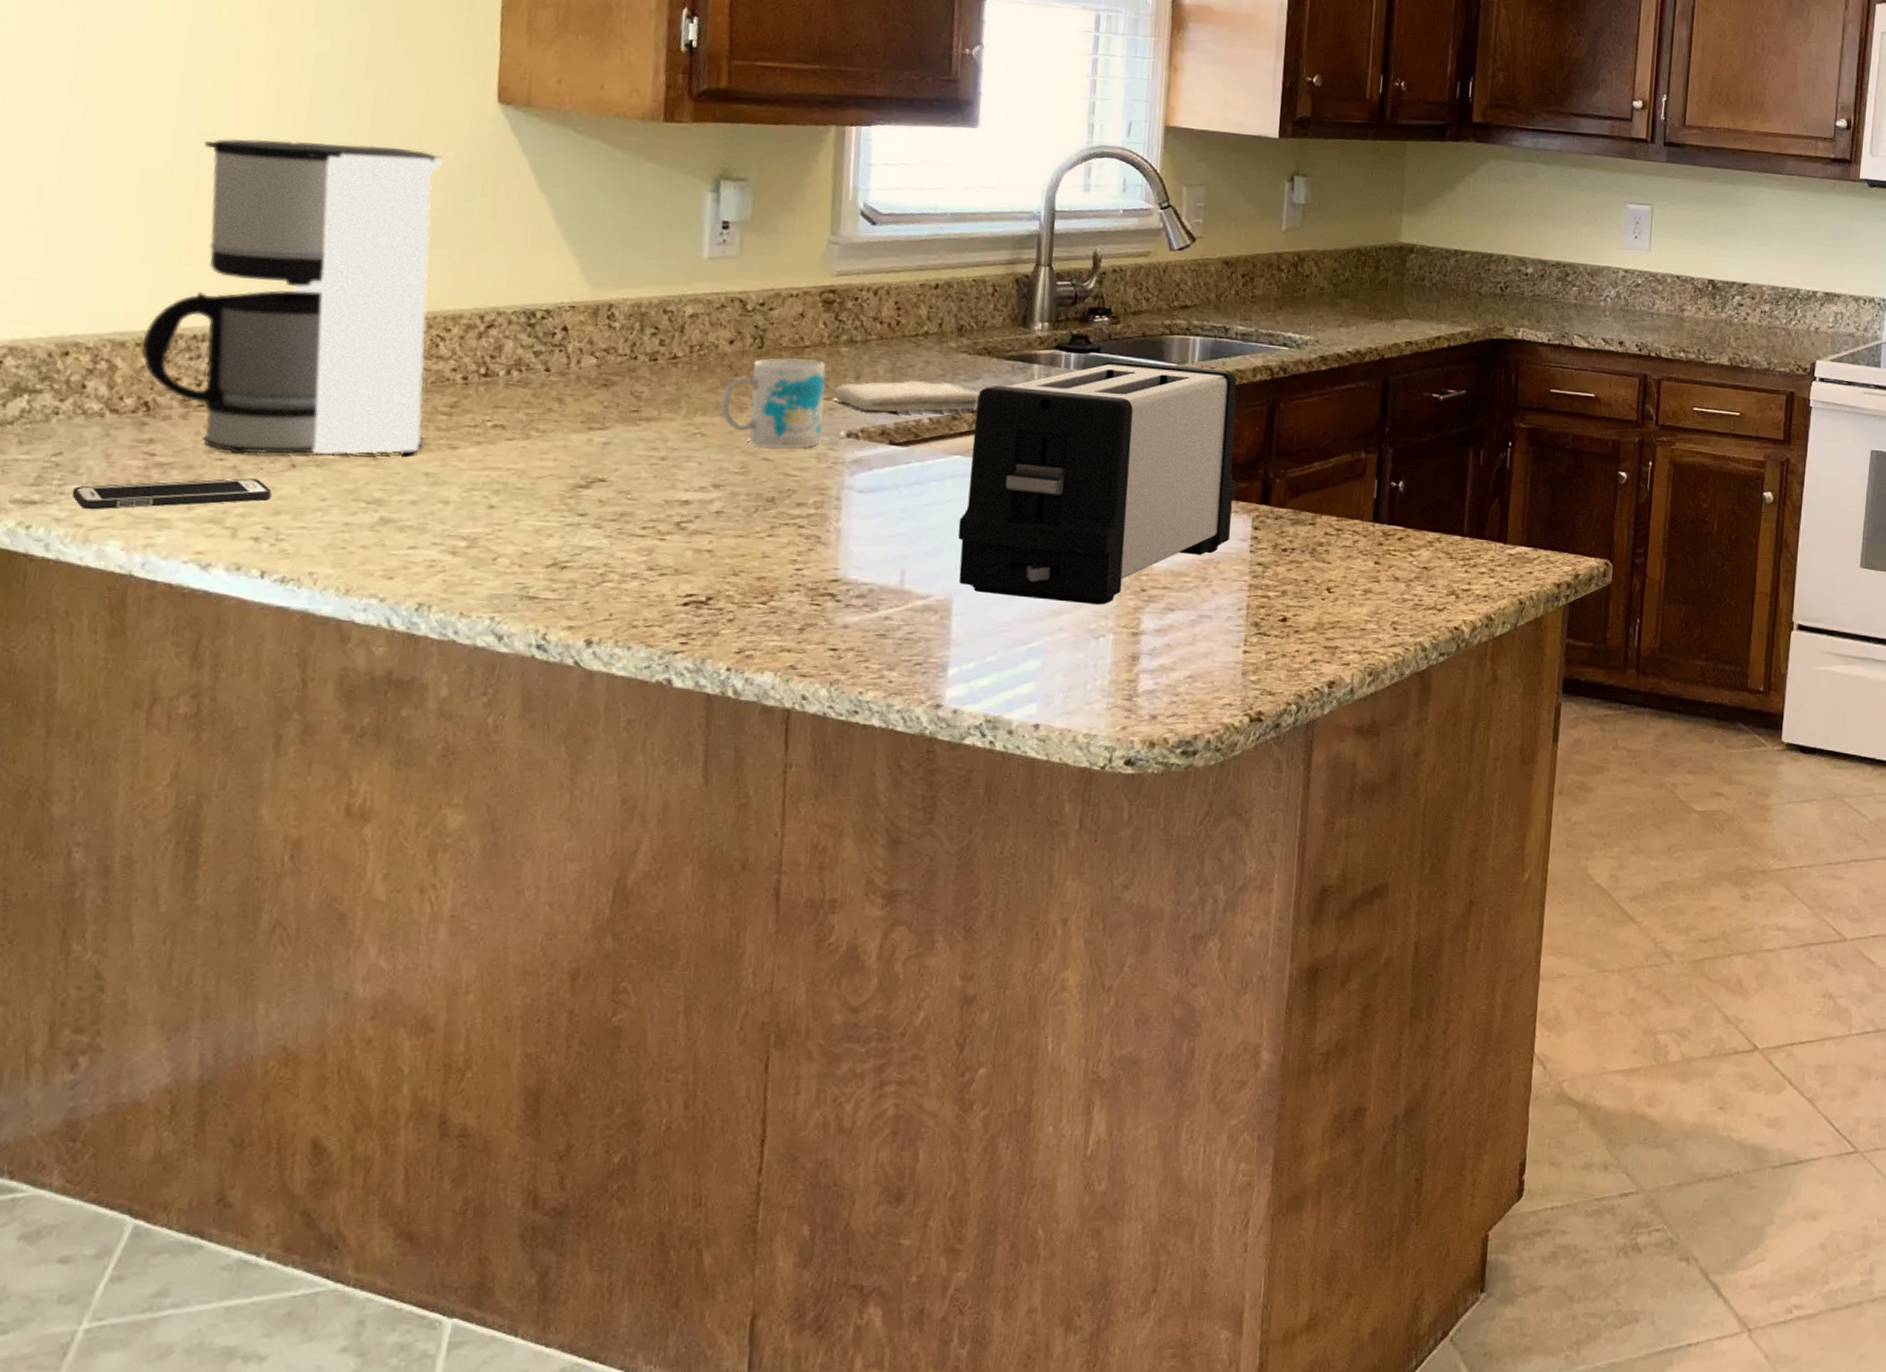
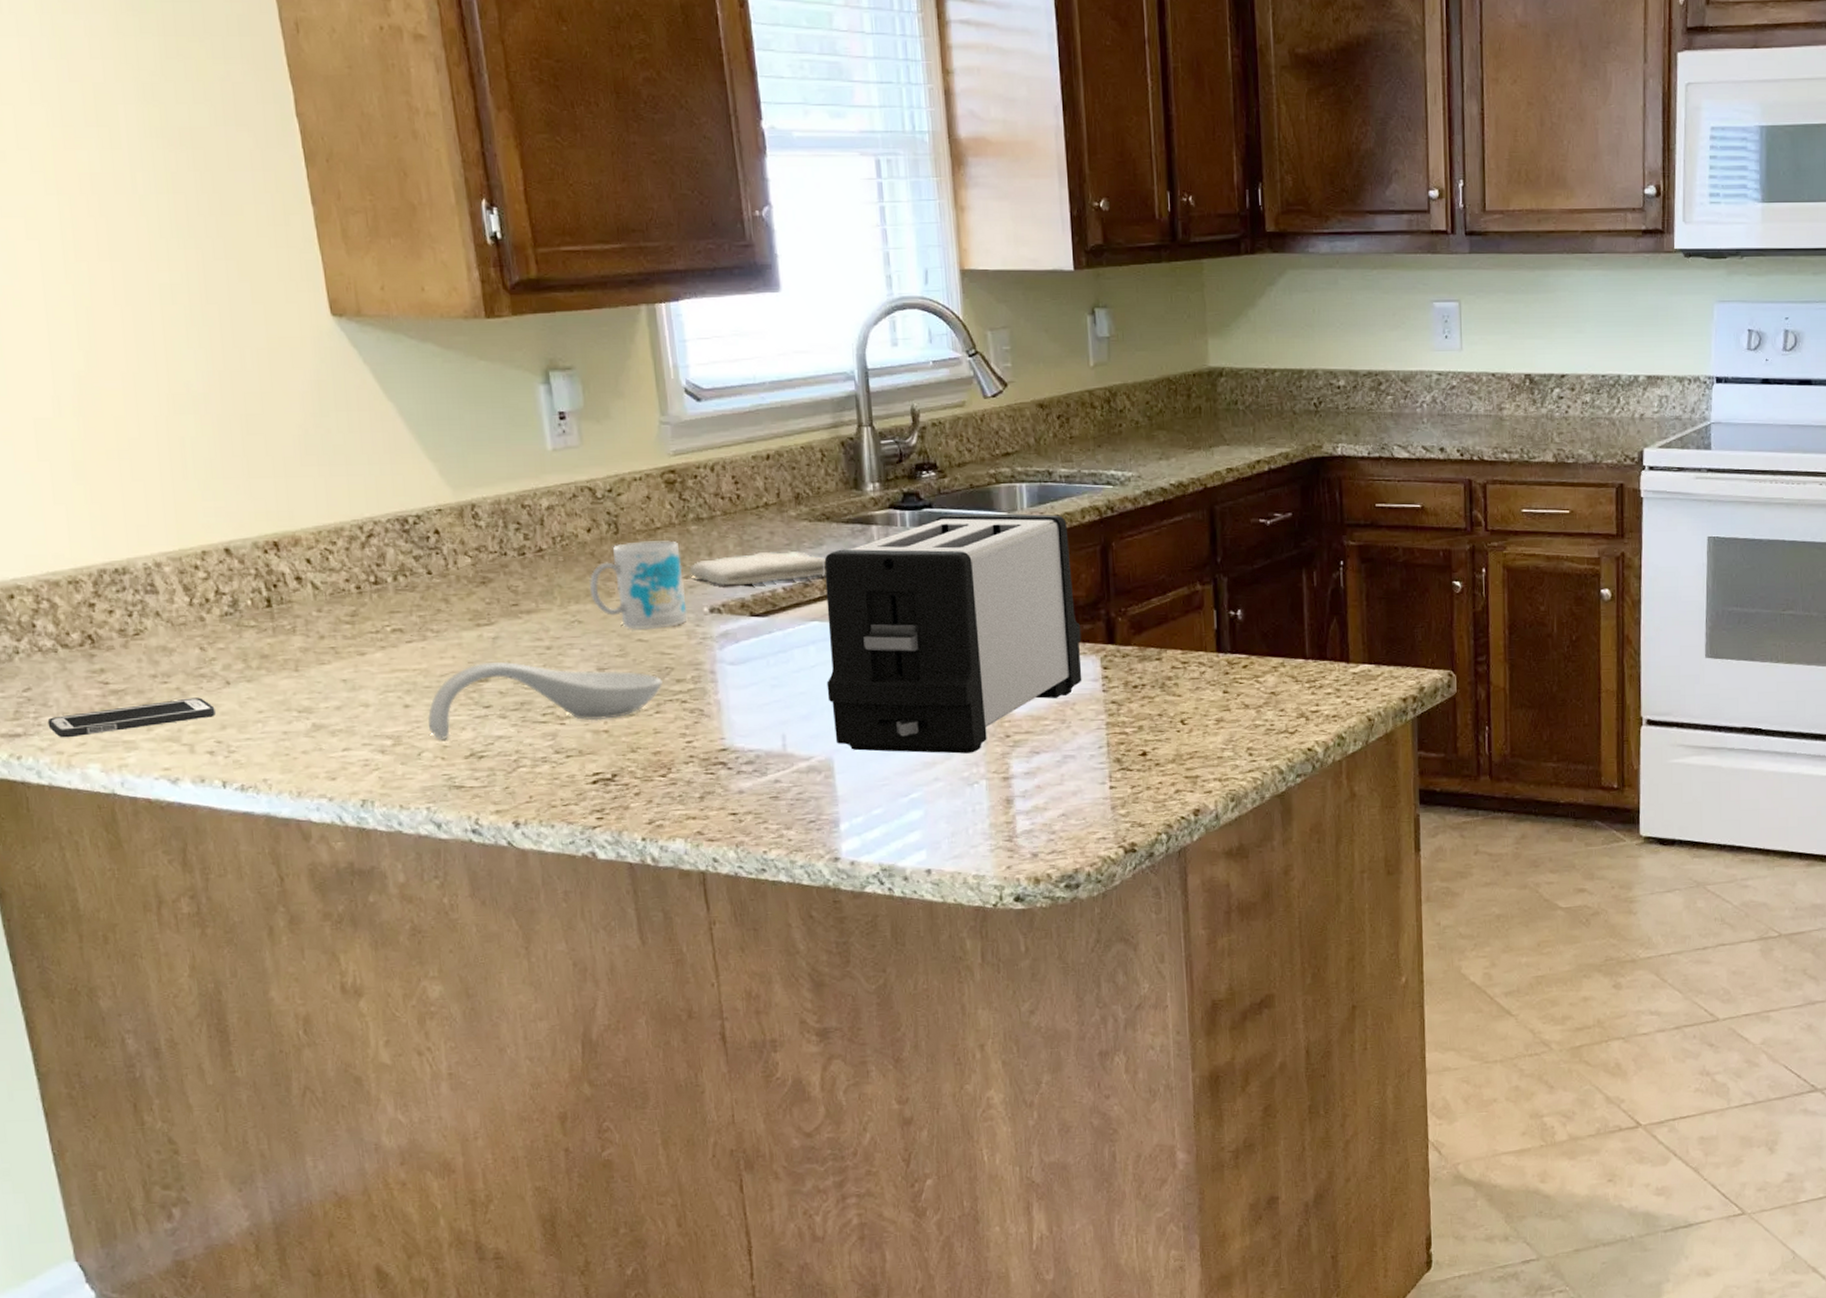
coffee maker: present [142,138,444,455] -> none [73,370,336,677]
spoon rest: none [510,467,782,547] -> present [428,661,663,740]

